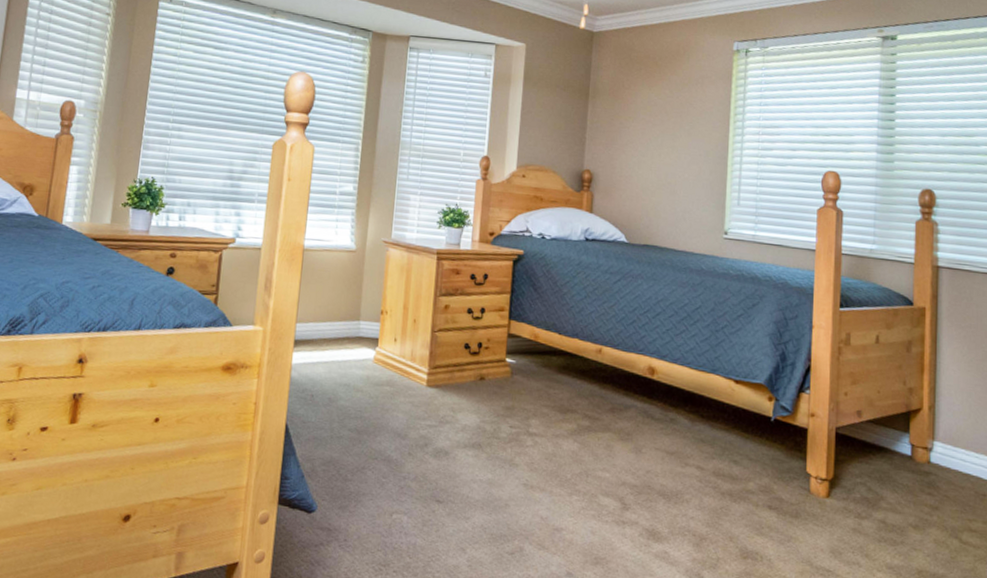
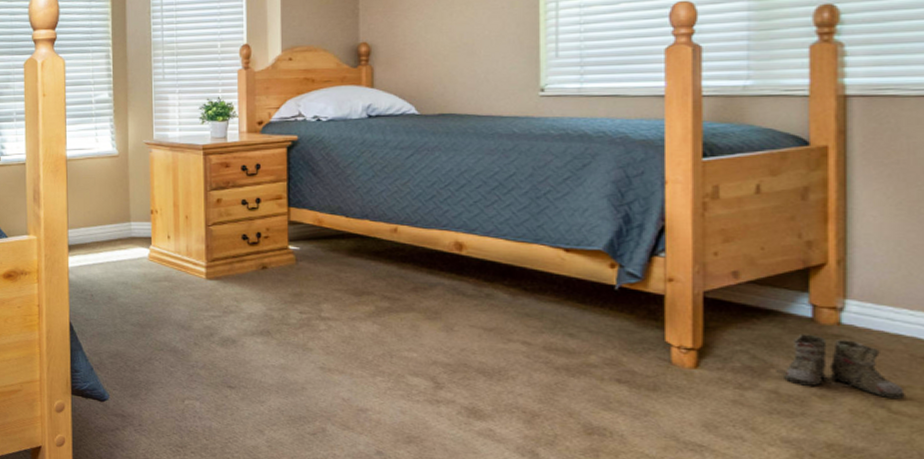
boots: none [885,469,971,532] -> present [776,333,905,400]

